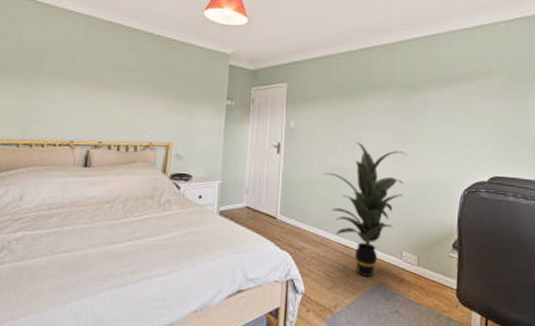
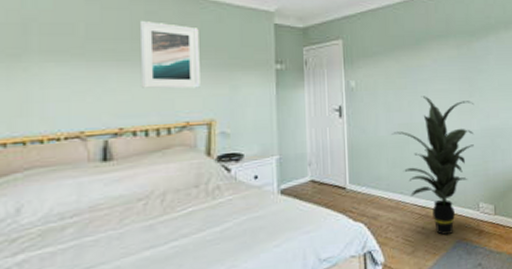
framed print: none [118,54,167,115] -> present [139,20,200,89]

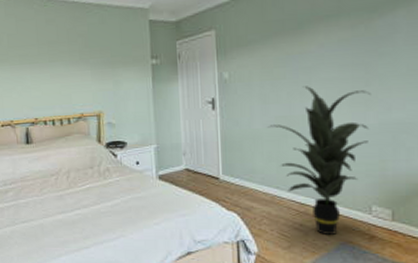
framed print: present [139,20,200,89] -> none [42,27,90,86]

